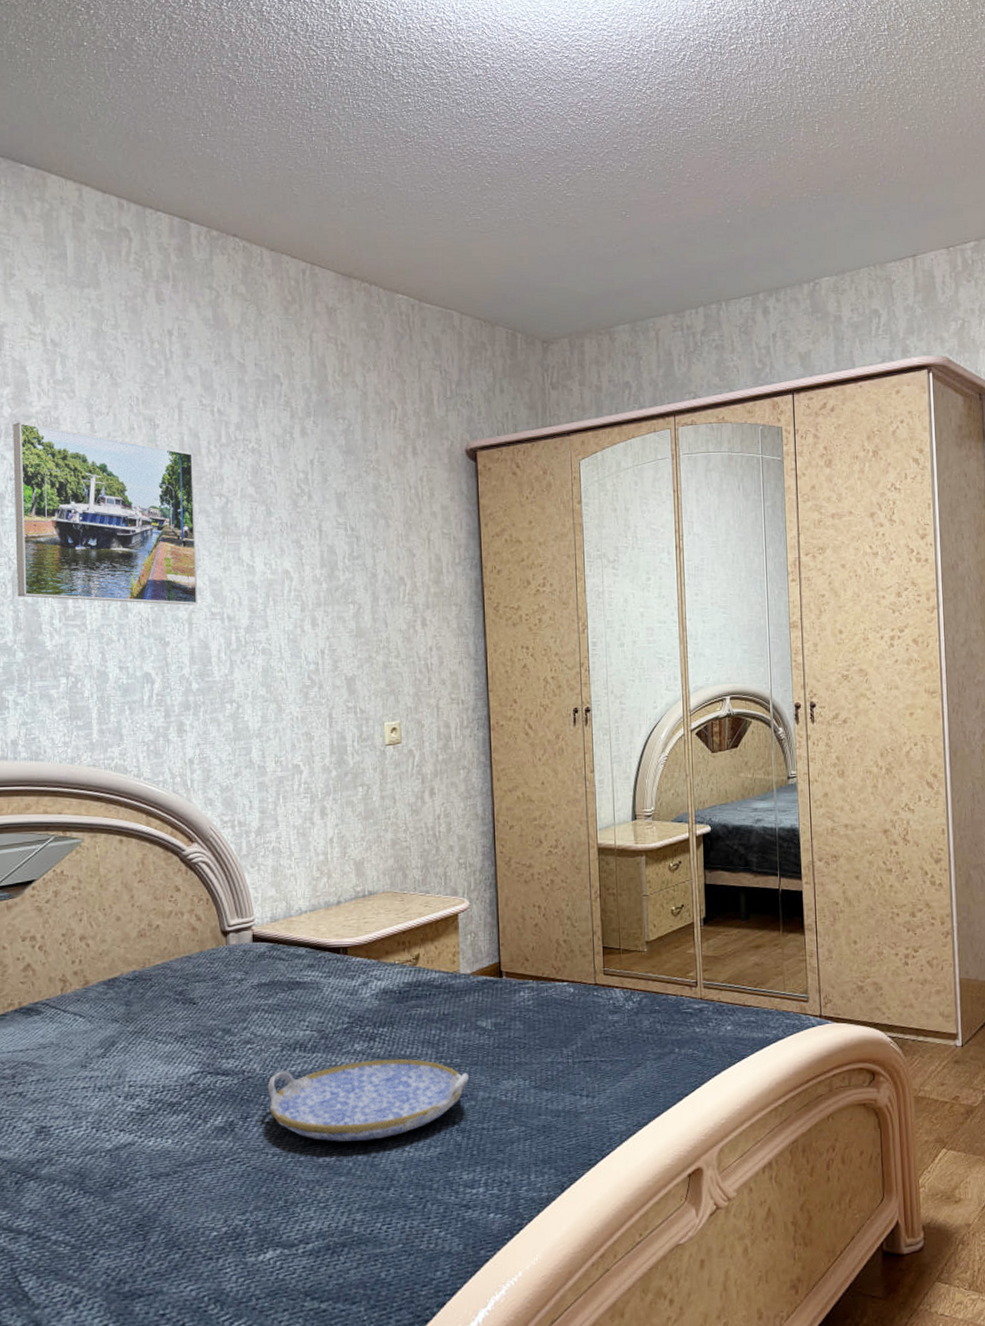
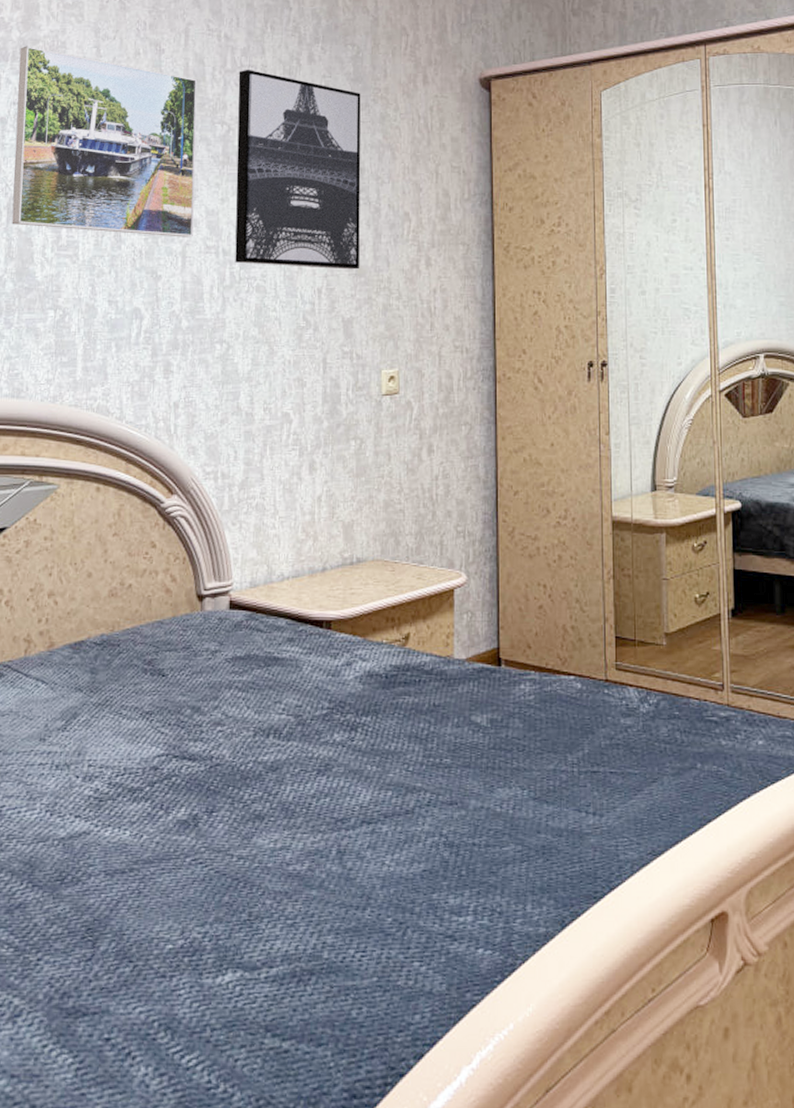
wall art: none [234,444,360,632] -> present [235,70,361,270]
serving tray: present [268,1058,469,1142] -> none [237,753,459,849]

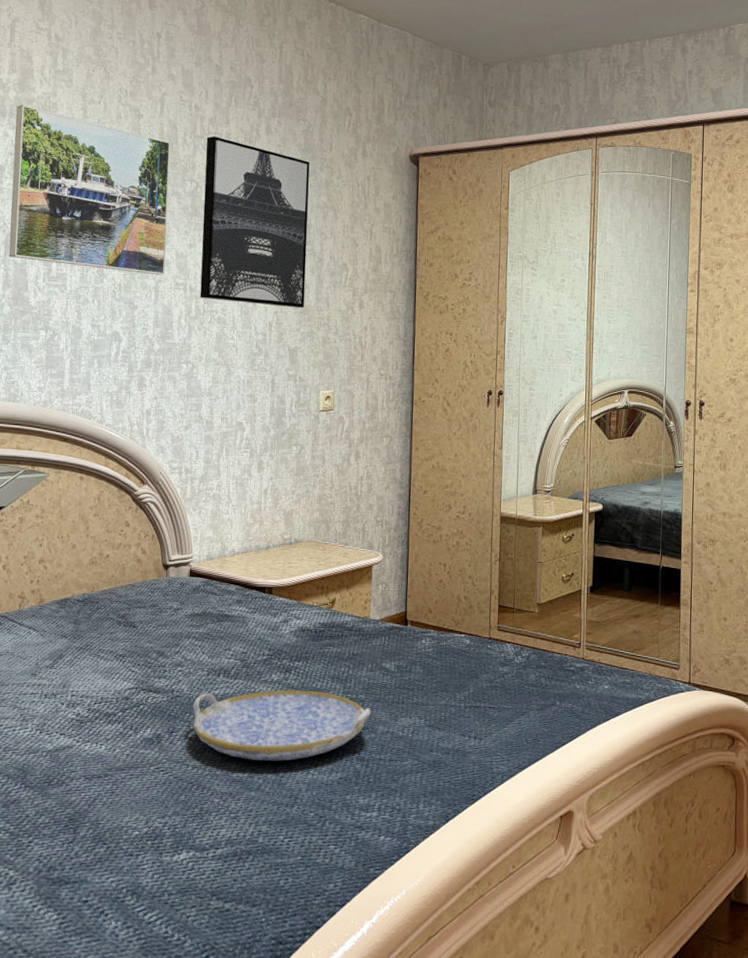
serving tray: none [237,753,459,849] -> present [192,690,371,761]

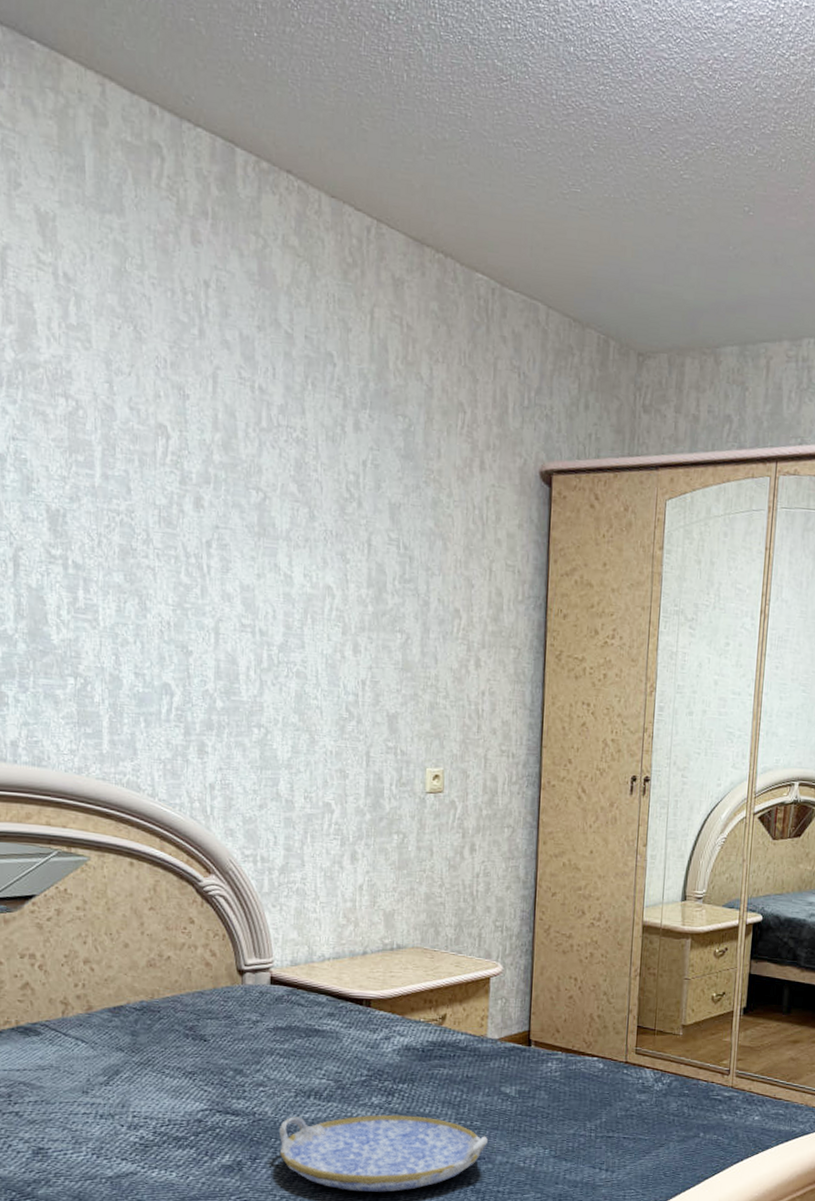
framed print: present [9,104,171,275] -> none [16,370,229,613]
wall art: present [200,136,310,308] -> none [273,430,412,664]

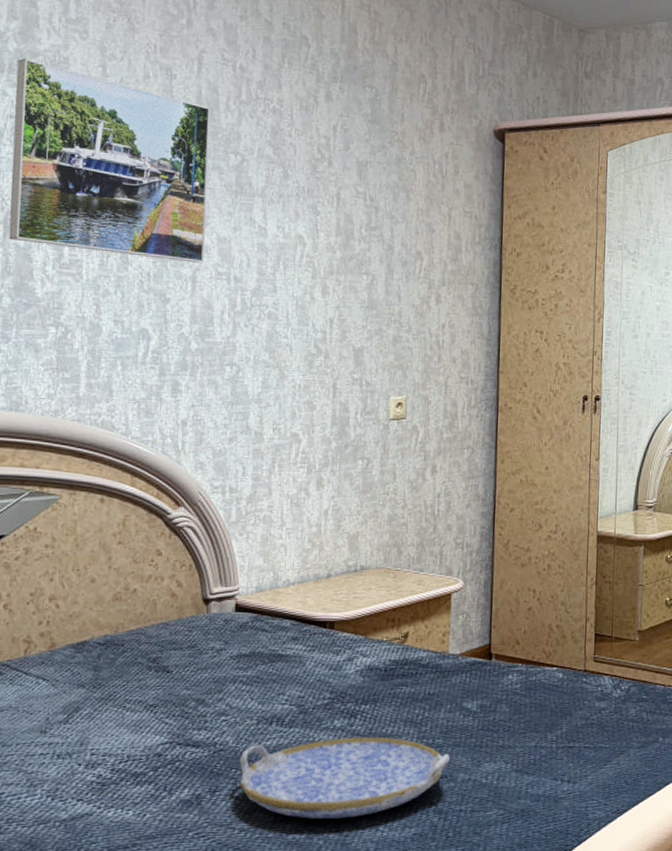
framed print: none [16,370,229,613] -> present [9,58,211,263]

